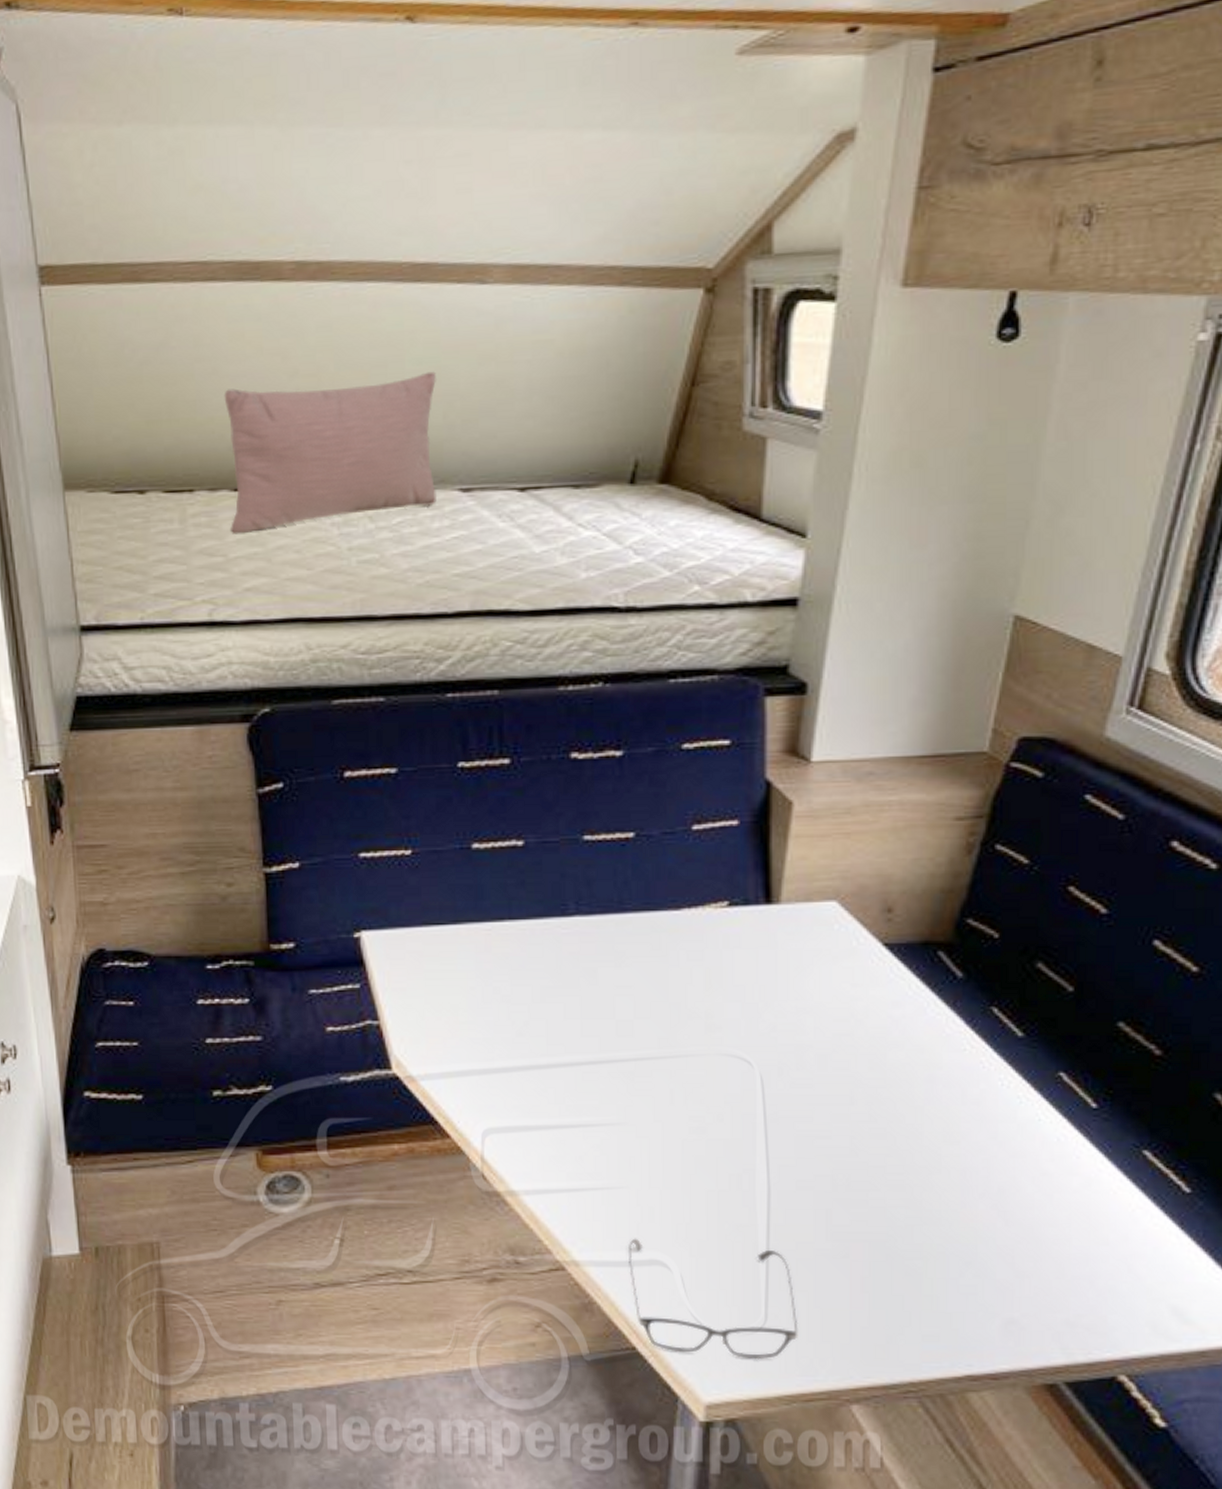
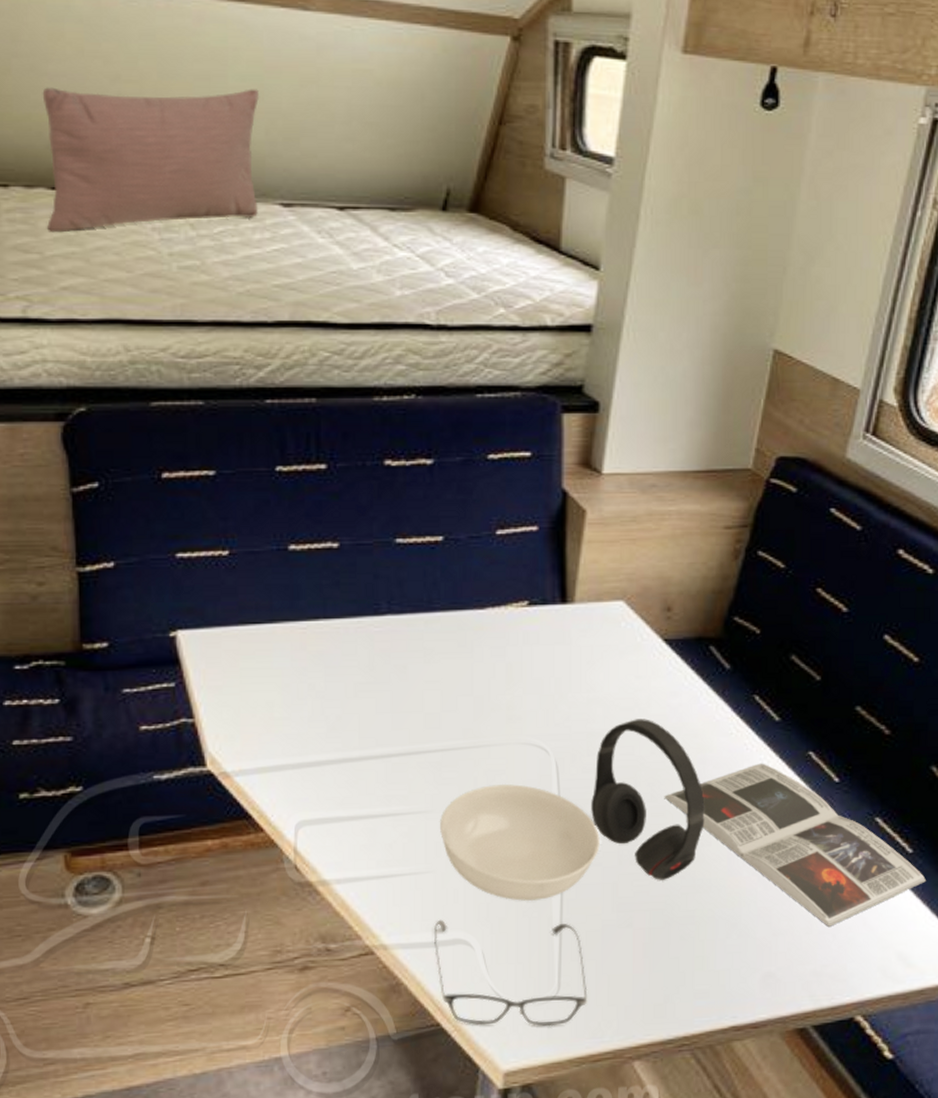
bowl: none [634,1097,811,1225] -> present [440,783,600,902]
headphones: none [801,1031,933,1209] -> present [591,719,705,880]
magazine: none [885,1083,1209,1272] -> present [664,763,927,927]

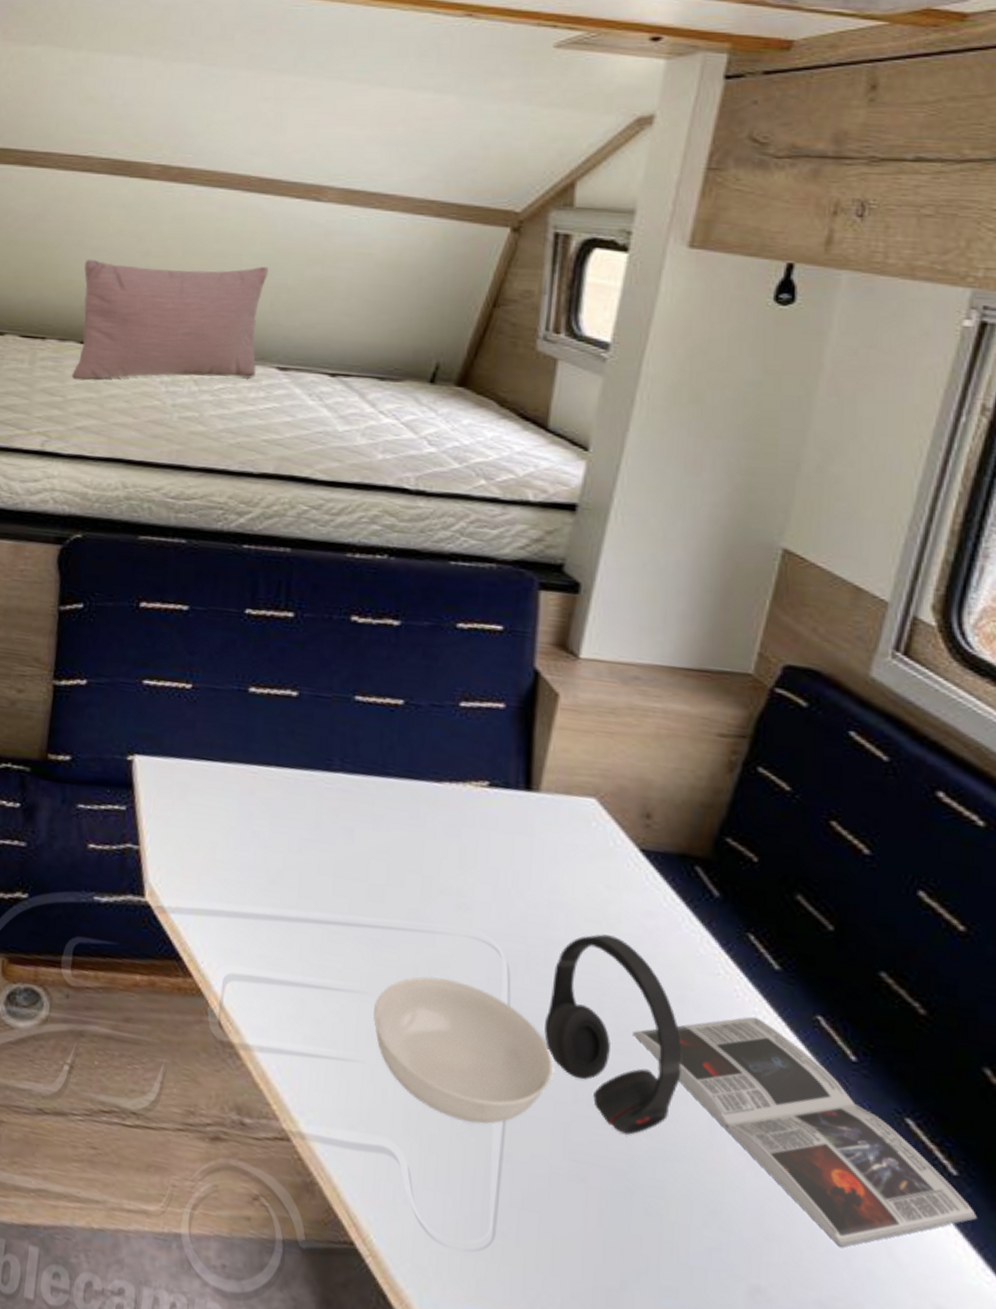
eyeglasses: present [433,919,588,1027] -> none [355,1119,528,1283]

